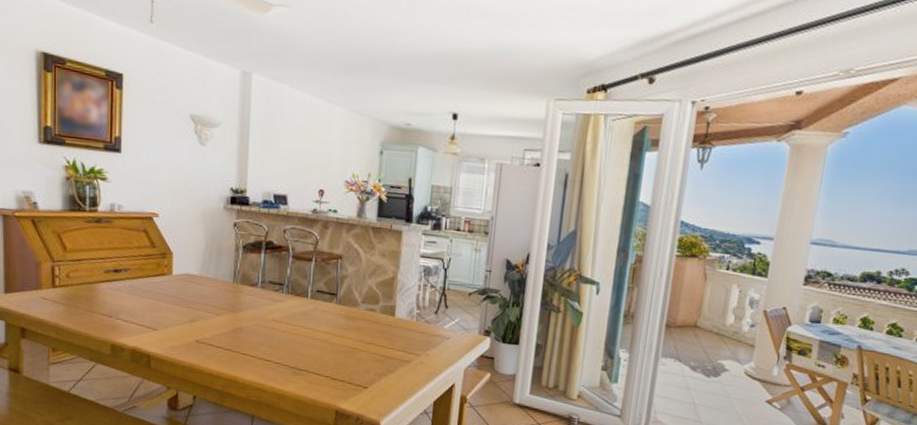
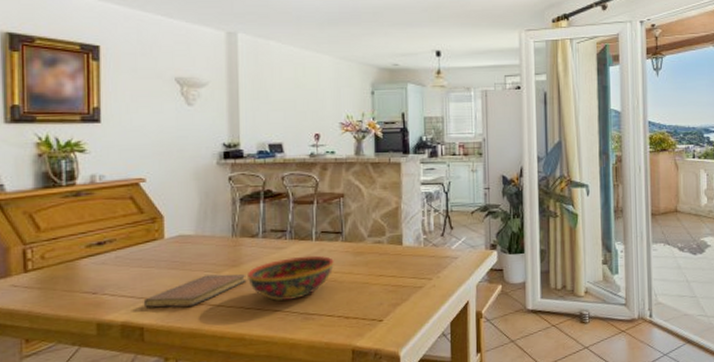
notebook: none [151,316,244,343] -> present [143,274,246,308]
bowl: none [245,311,326,353] -> present [248,255,334,301]

